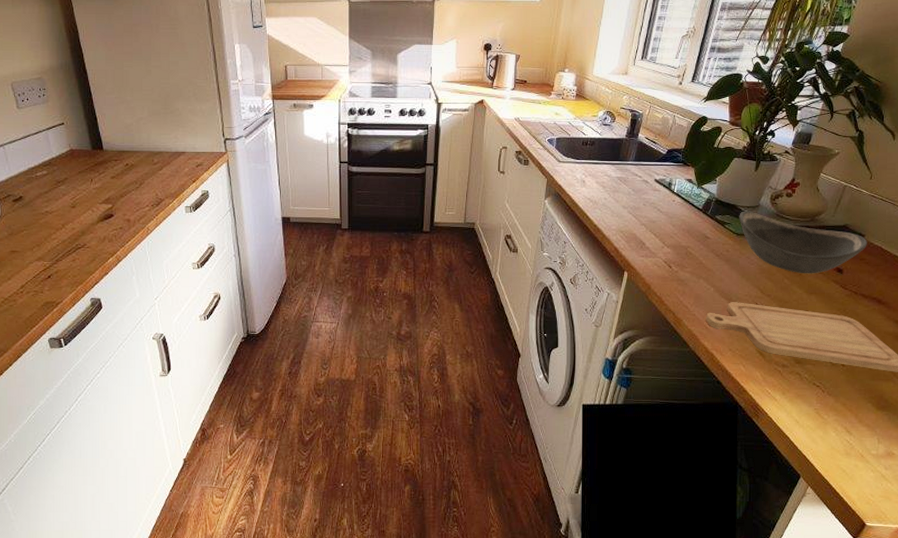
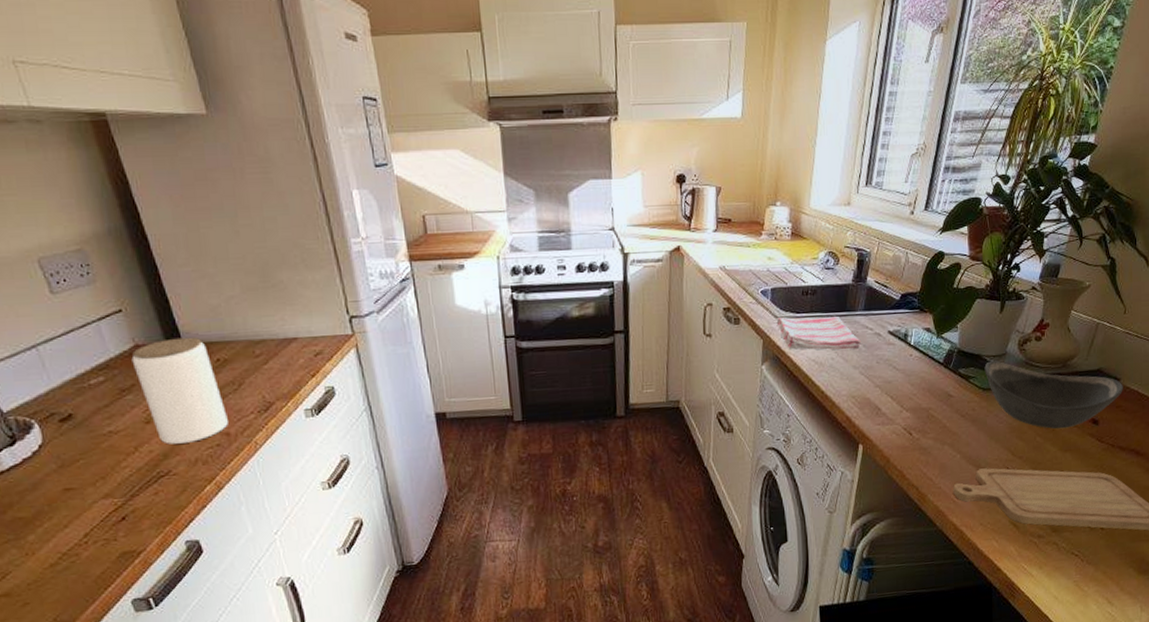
jar: none [67,146,130,225] -> present [131,337,228,444]
dish towel: none [559,161,630,192] -> present [776,316,861,350]

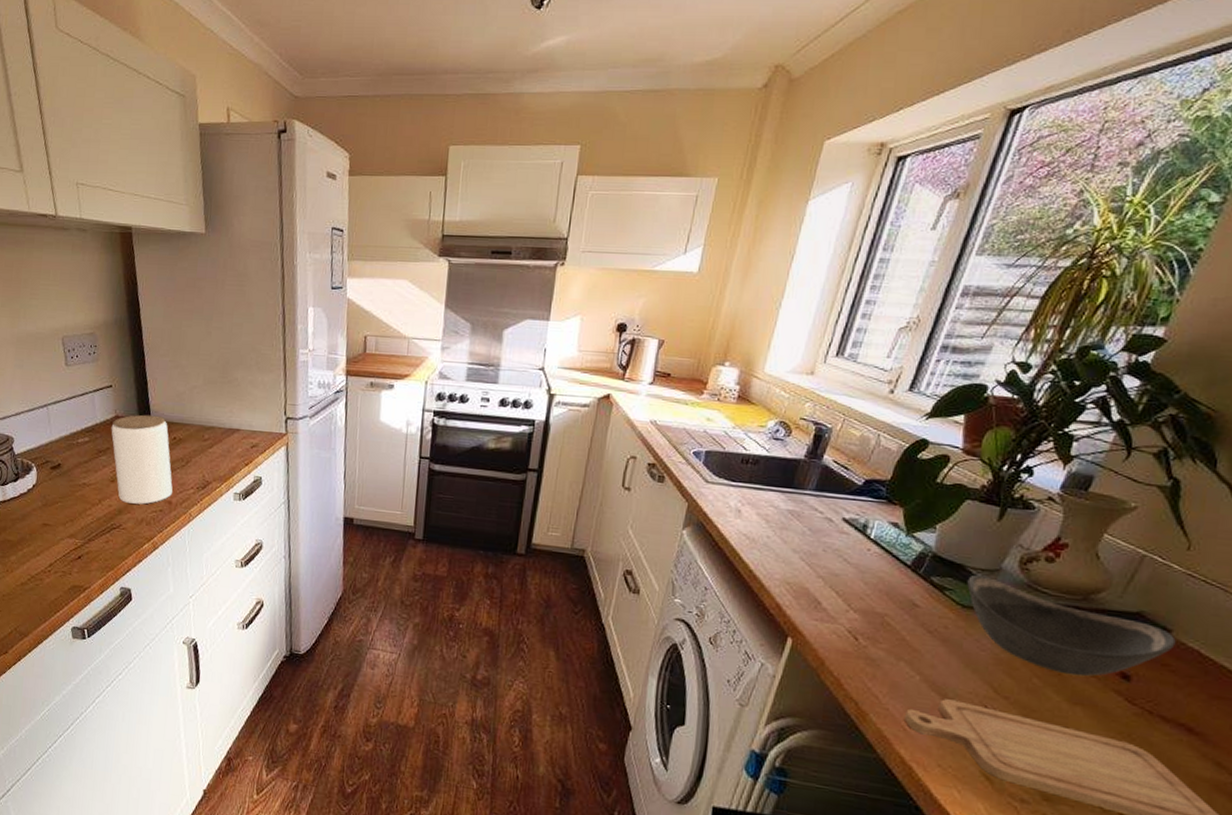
dish towel: present [776,316,861,350] -> none [706,481,806,532]

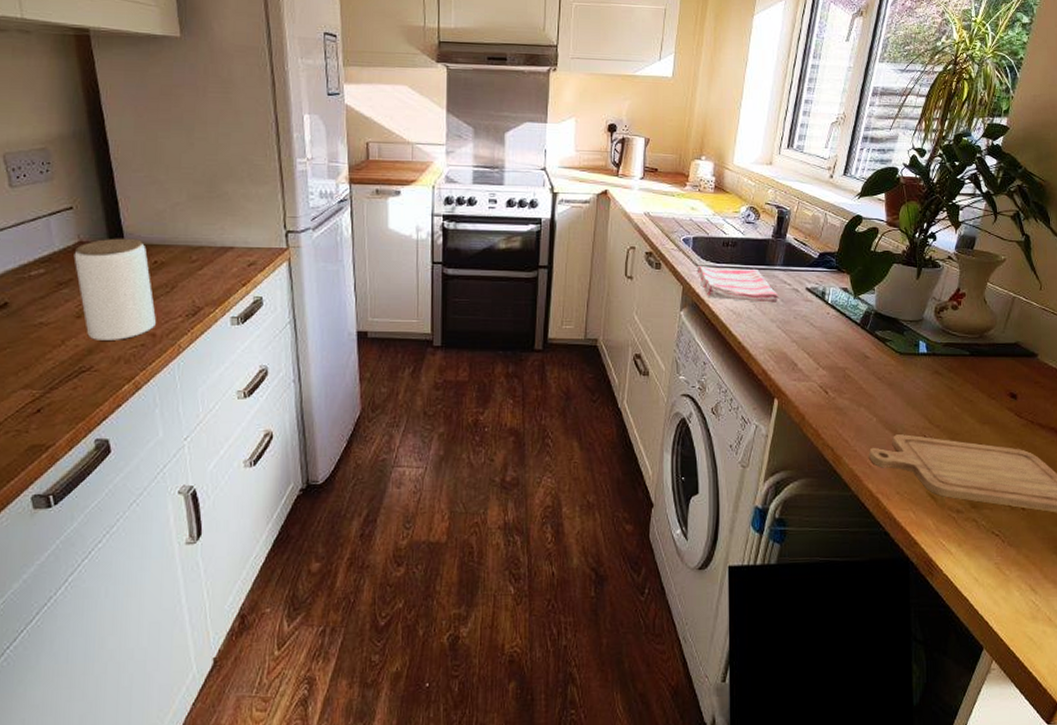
dish towel: none [706,481,806,532] -> present [696,265,779,303]
bowl: present [967,574,1176,677] -> none [901,326,1041,400]

